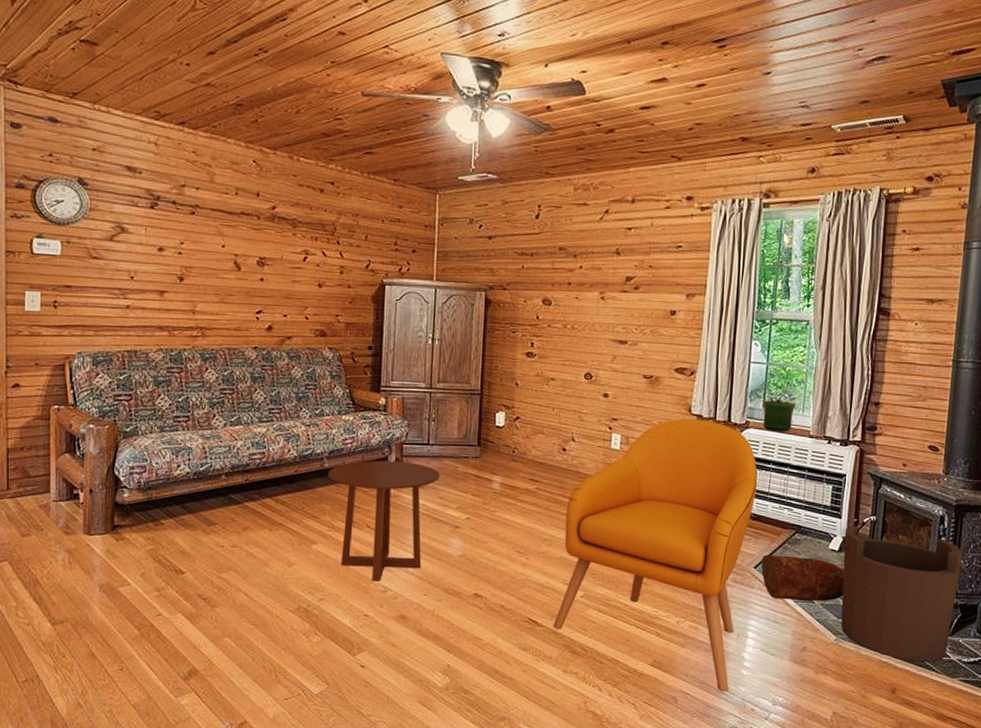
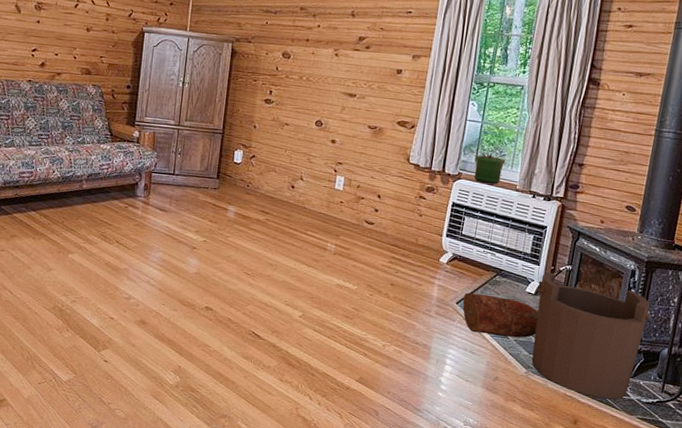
side table: present [327,460,440,581] -> none [85,185,183,290]
armchair: present [553,418,758,692] -> none [272,166,466,410]

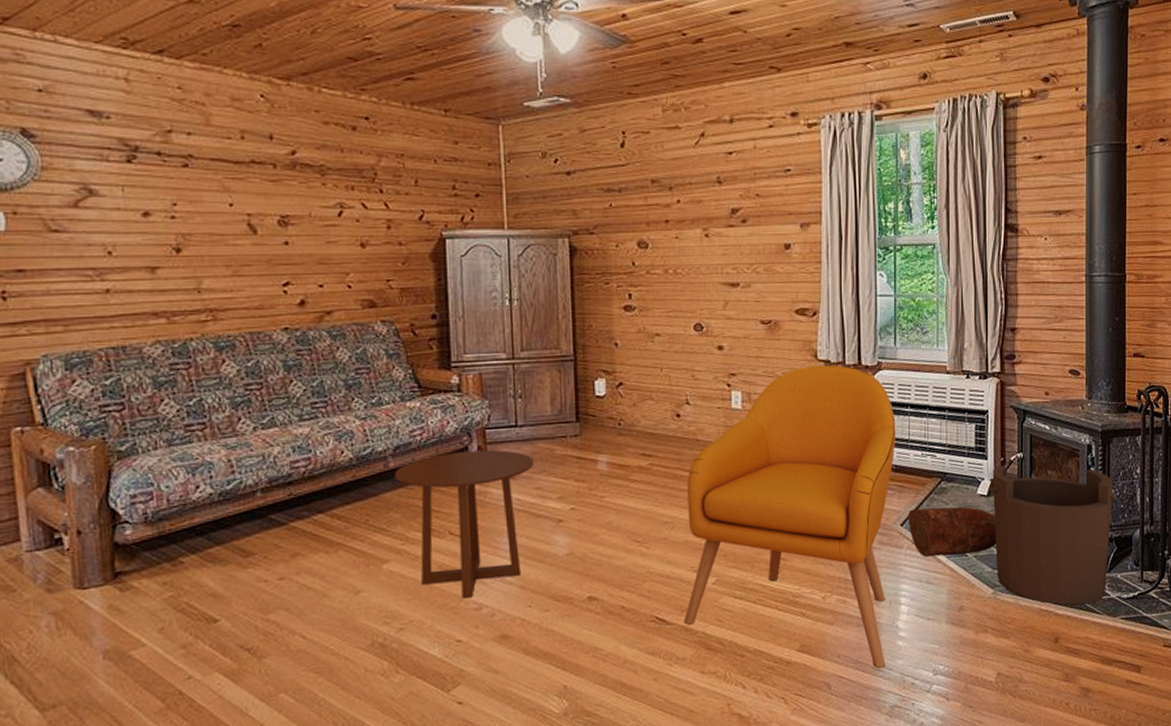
side table: none [85,185,183,290] -> present [394,450,535,598]
armchair: none [272,166,466,410] -> present [683,364,896,669]
planter: present [474,152,511,185] -> none [893,332,935,370]

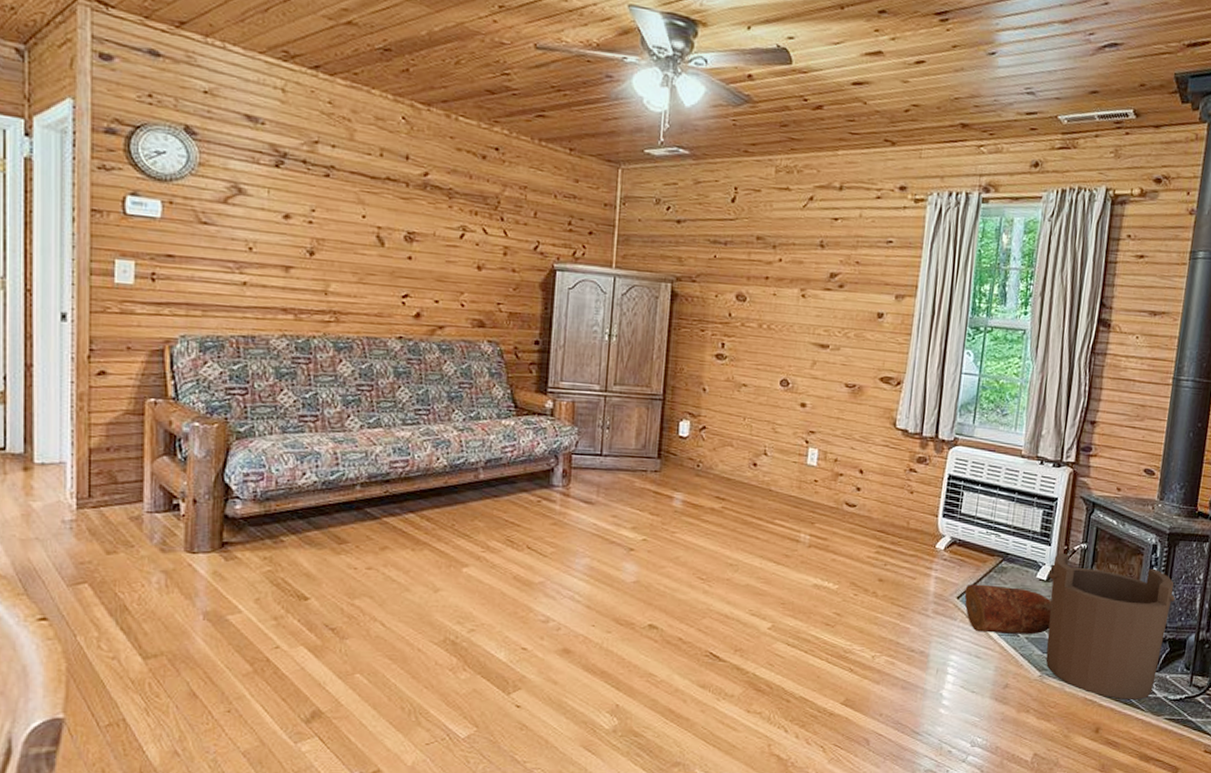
side table: present [394,450,535,598] -> none [483,472,614,610]
armchair: present [683,364,896,669] -> none [736,433,965,733]

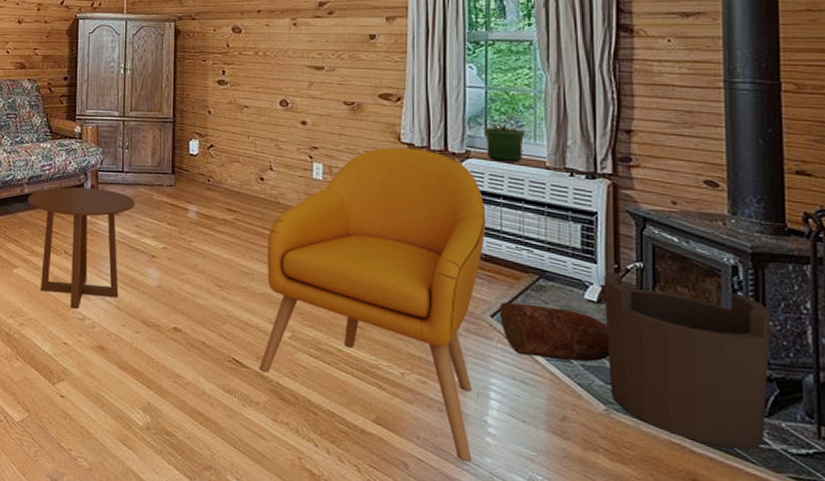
side table: none [483,472,614,610] -> present [27,187,135,309]
armchair: none [736,433,965,733] -> present [259,147,486,462]
planter: none [972,411,1014,451] -> present [484,123,532,163]

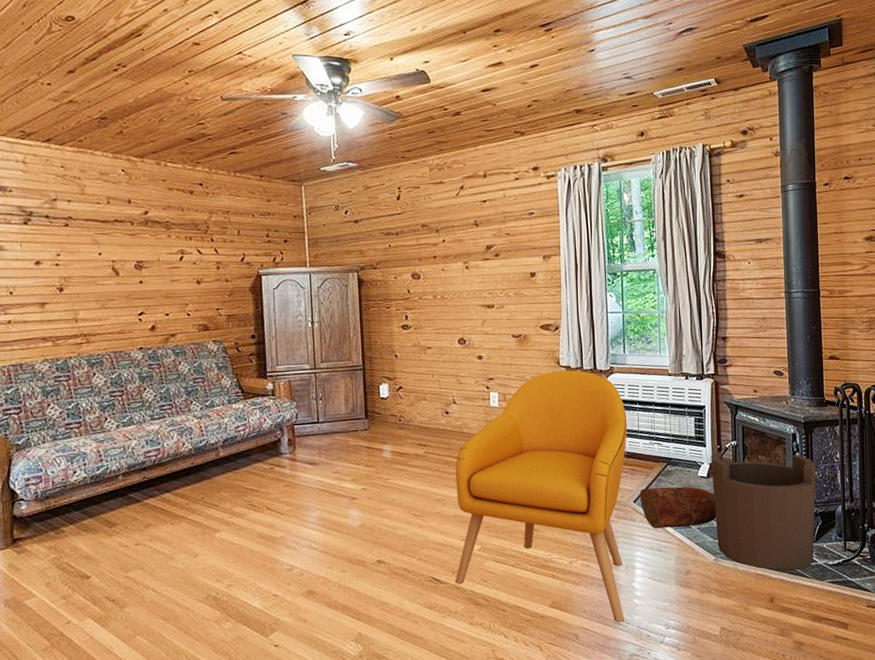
side table: present [27,187,135,309] -> none [223,441,333,561]
planter: present [484,123,532,163] -> none [623,342,658,373]

